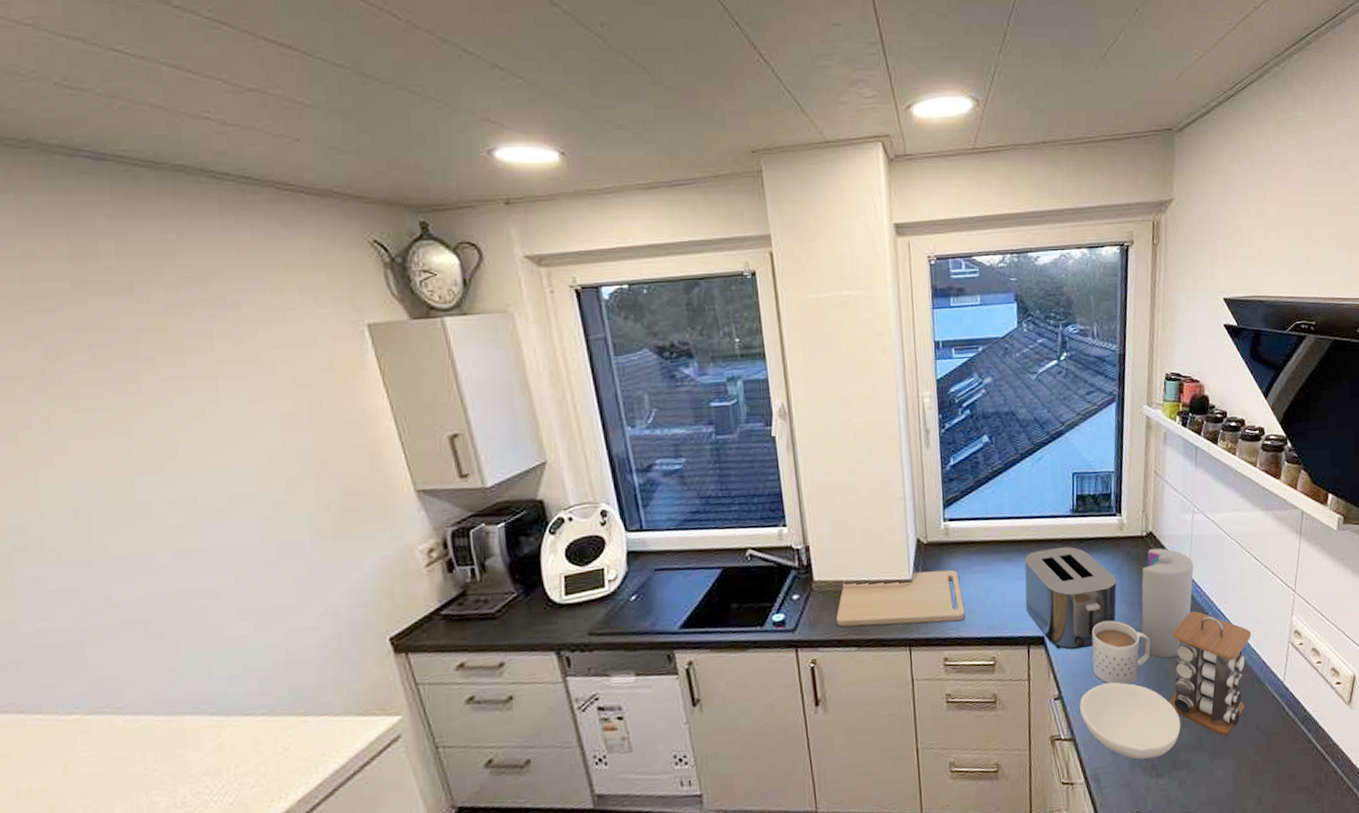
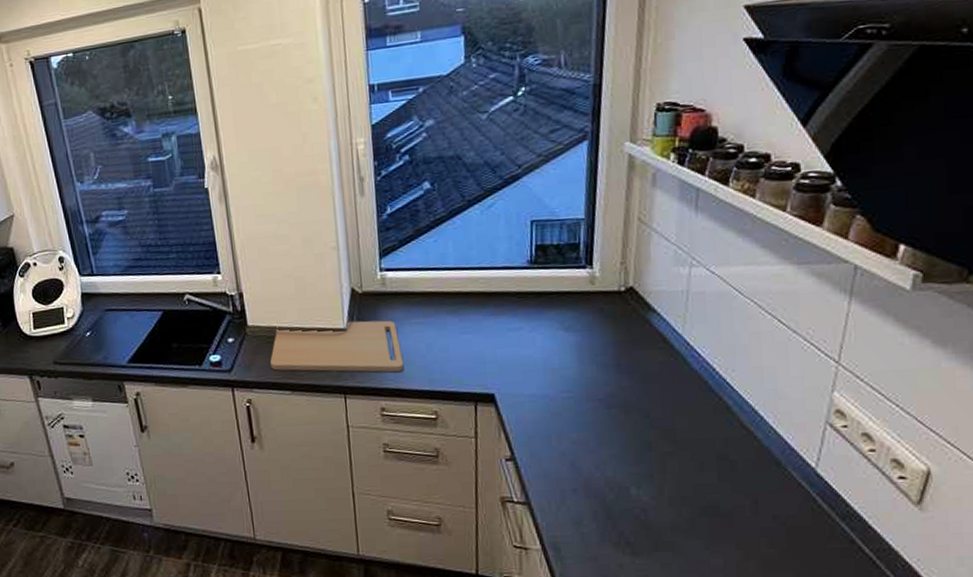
toaster: present [1024,546,1117,650] -> none [471,301,585,411]
bowl: present [1080,682,1181,759] -> none [536,448,666,535]
mug: present [1091,620,1151,685] -> none [551,382,628,453]
paper towel holder: present [1141,548,1194,658] -> none [615,305,690,428]
spice rack: present [1169,610,1251,736] -> none [651,378,769,521]

